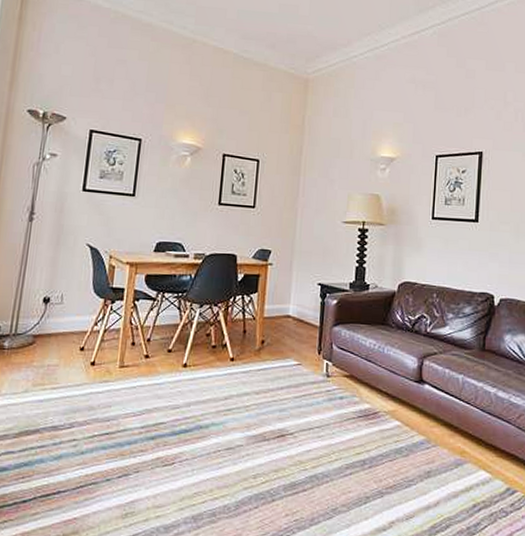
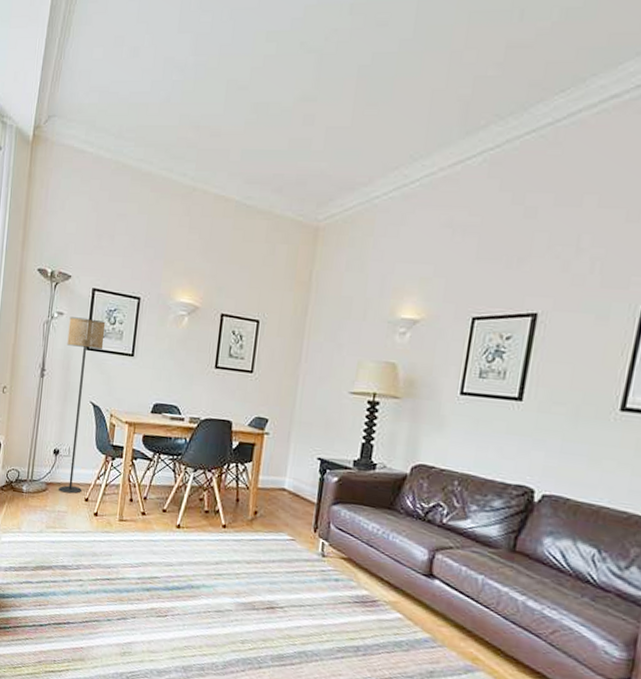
floor lamp: none [49,158,105,344] -> present [59,317,106,494]

